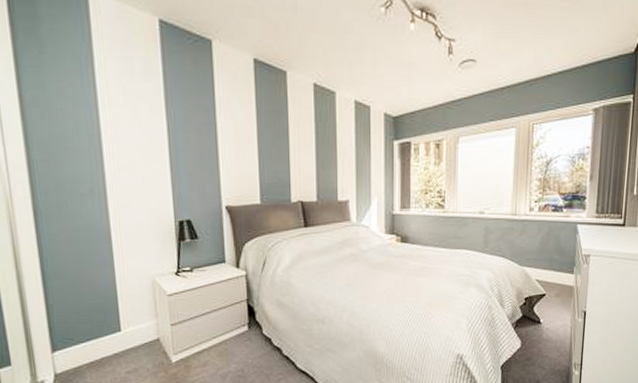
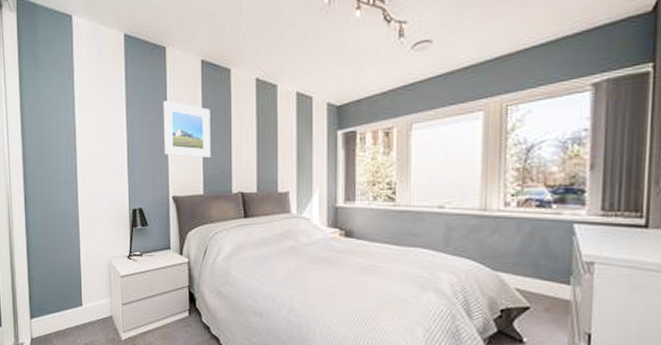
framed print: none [210,101,267,165] -> present [163,101,211,158]

